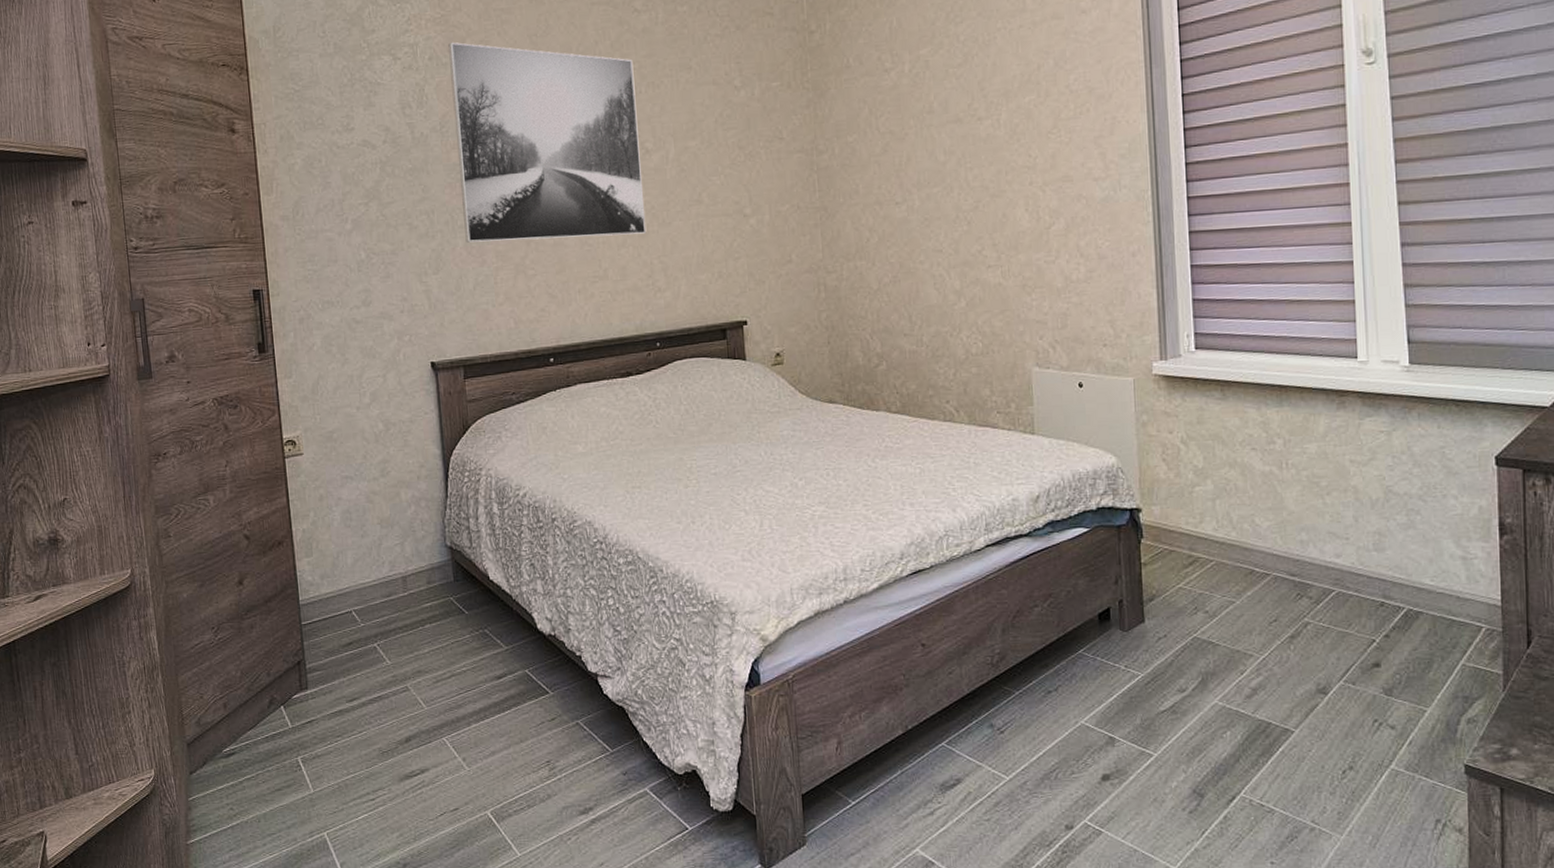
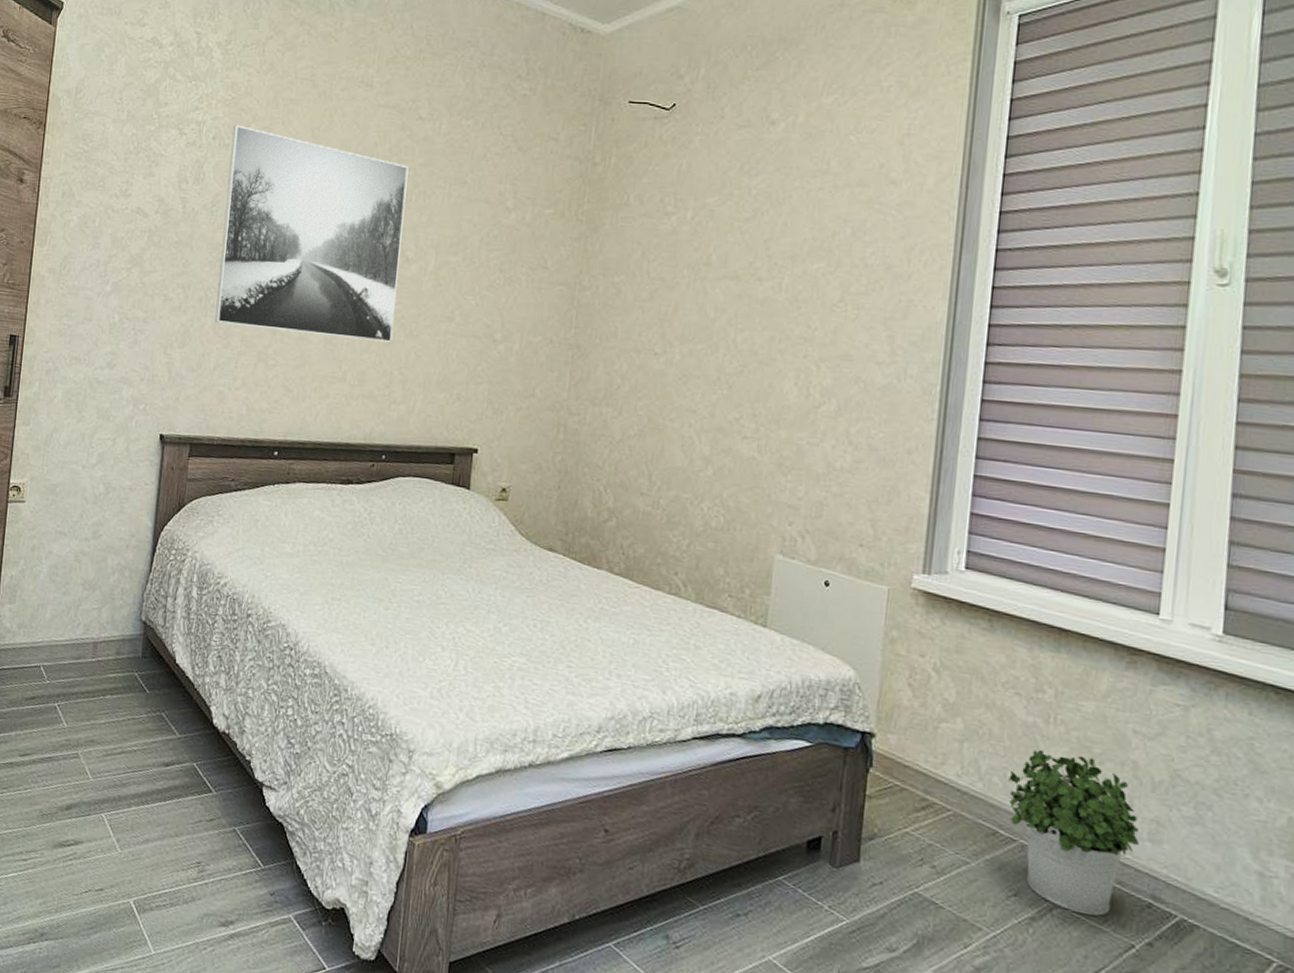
potted plant: none [1256,490,1367,624] -> present [1009,750,1139,917]

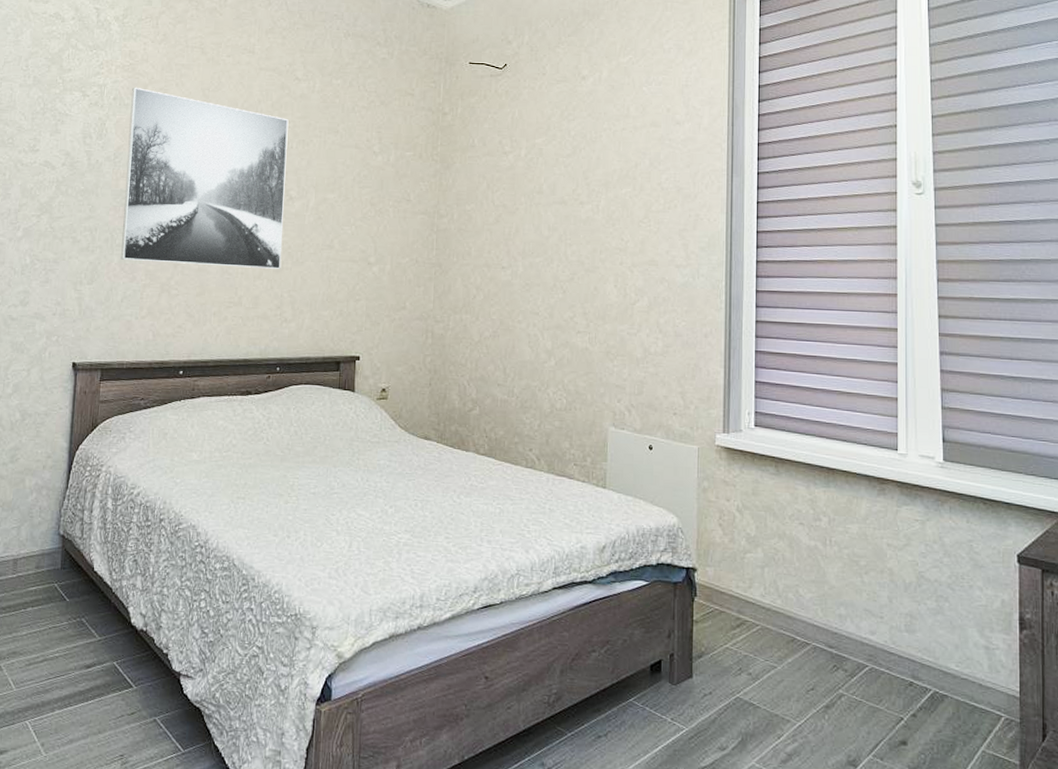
potted plant: present [1009,750,1139,917] -> none [800,568,899,699]

